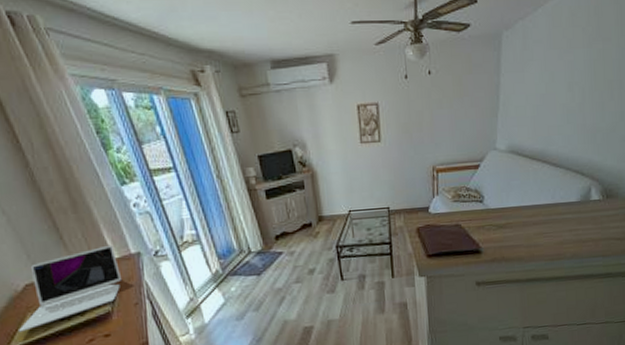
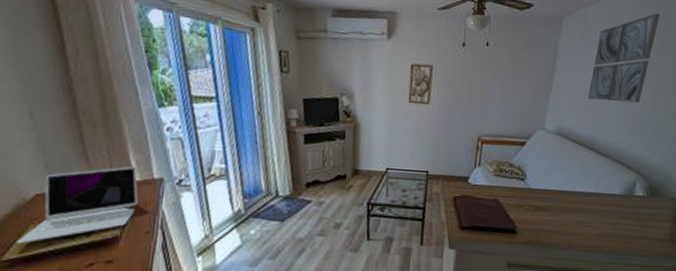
wall art: none [535,13,600,113] -> present [588,13,660,103]

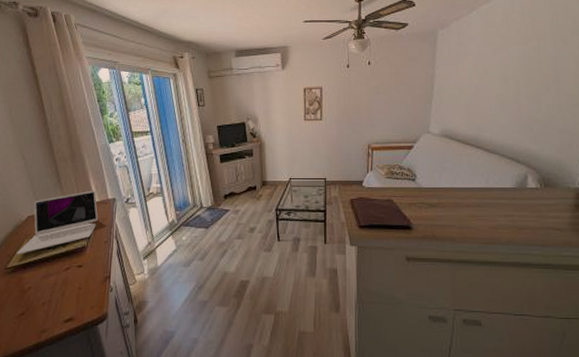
wall art: present [588,13,660,103] -> none [469,15,534,102]

